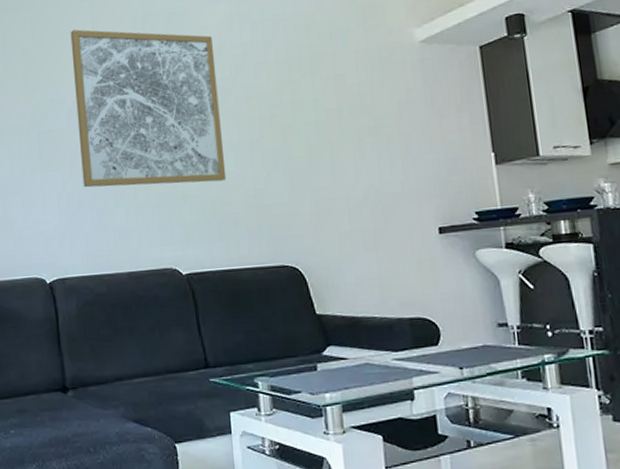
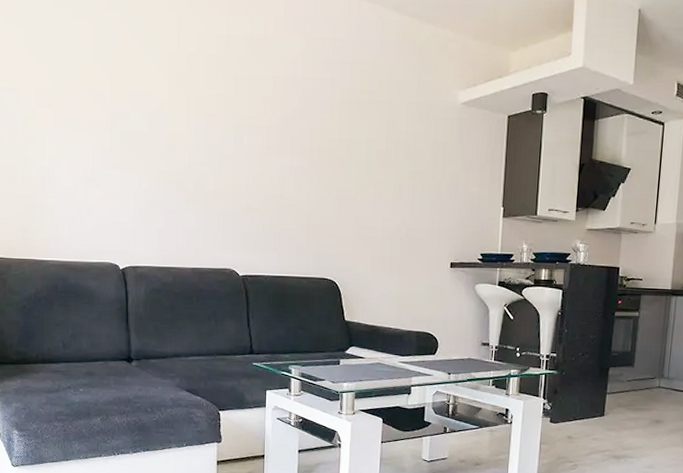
wall art: present [70,29,227,188] -> none [157,39,288,200]

